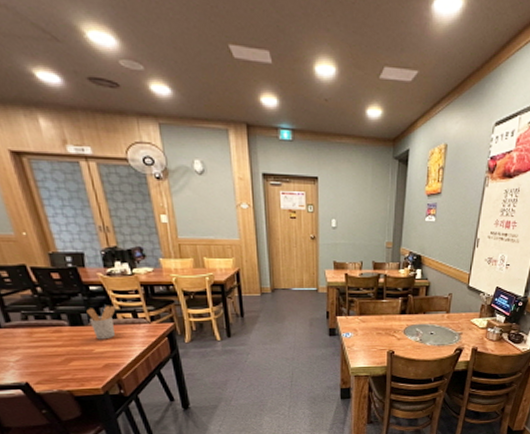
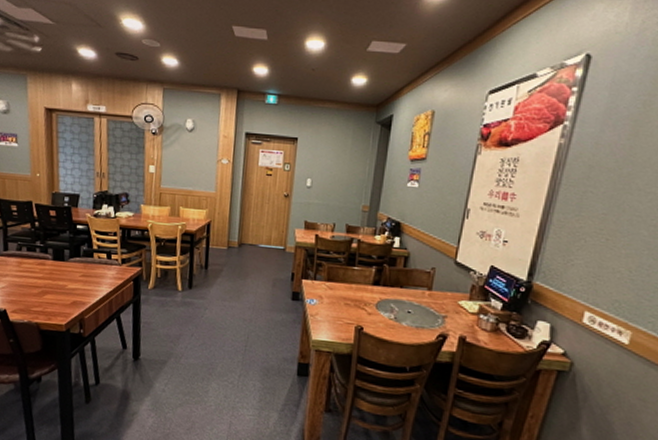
utensil holder: present [86,305,116,340] -> none [69,244,94,277]

